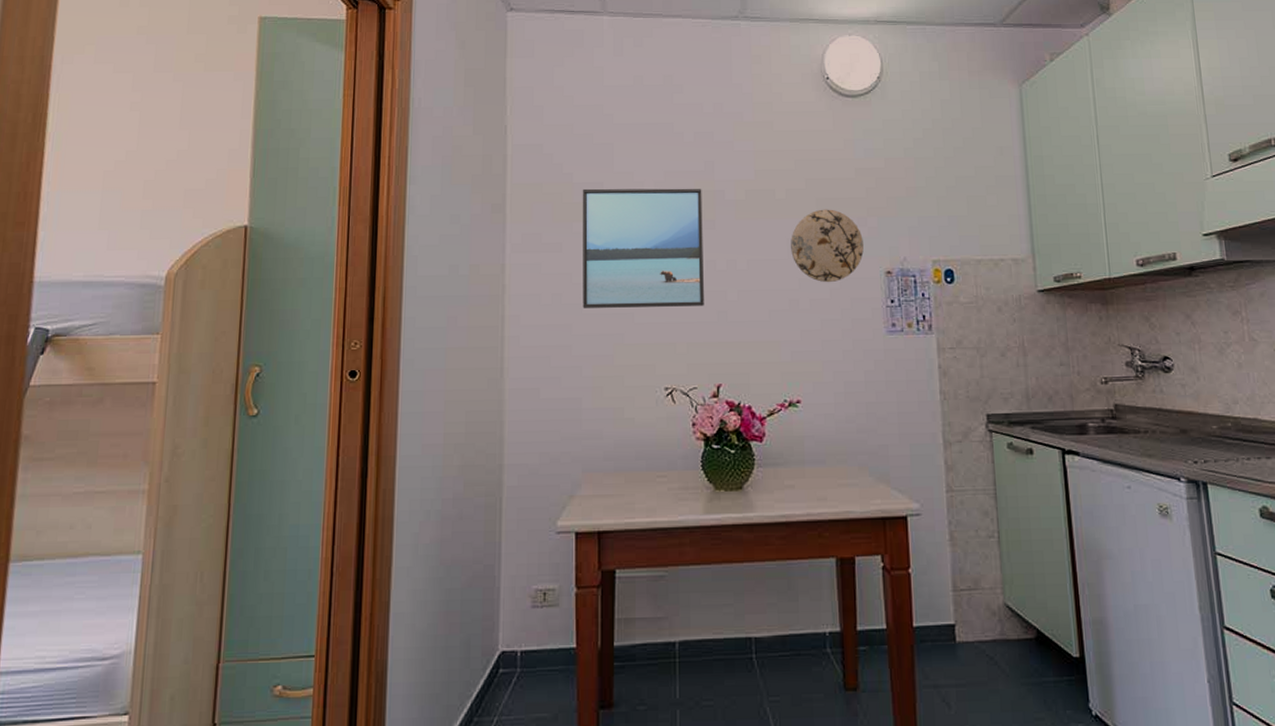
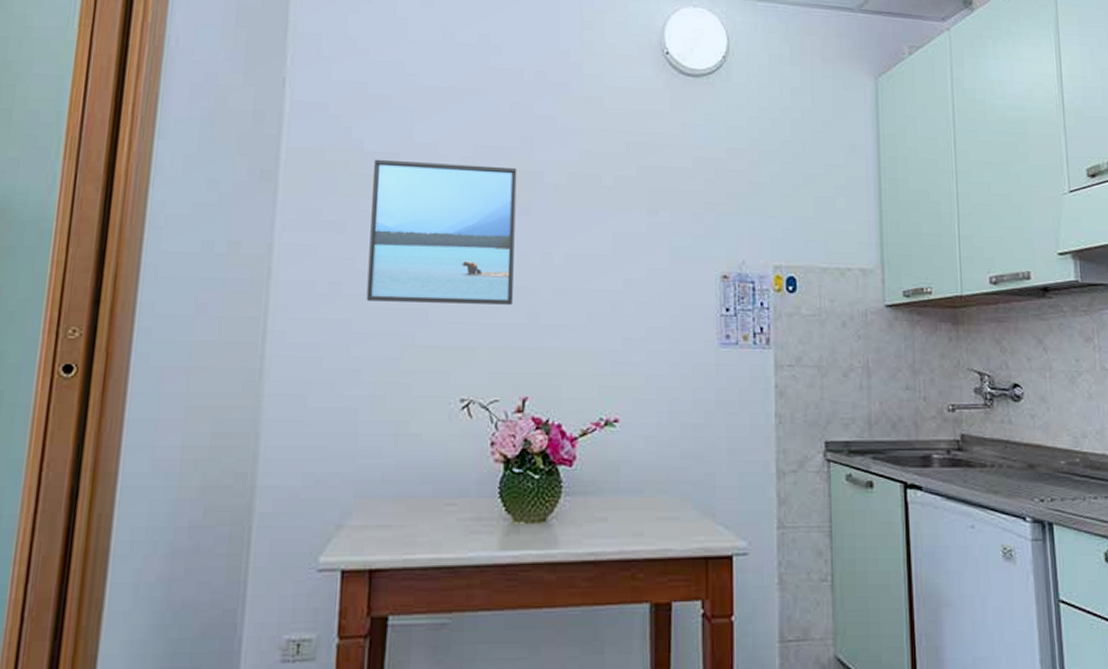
decorative plate: present [791,209,864,283] -> none [616,200,698,285]

